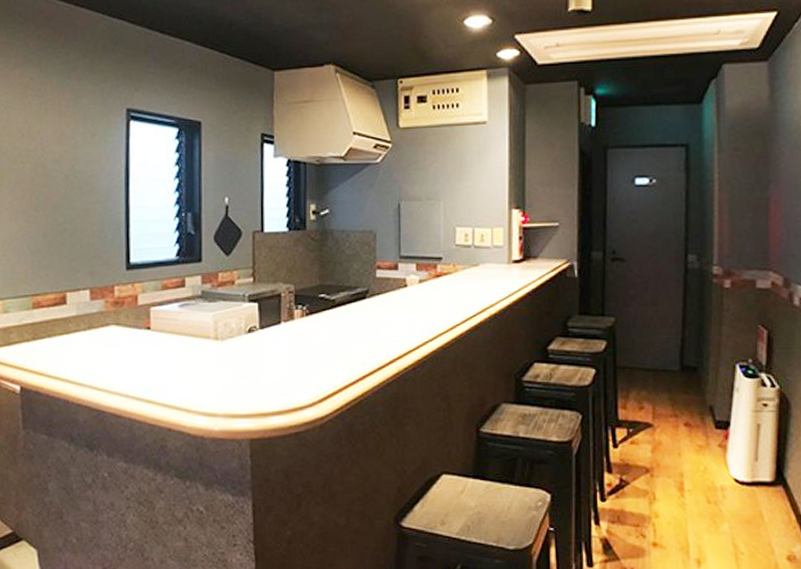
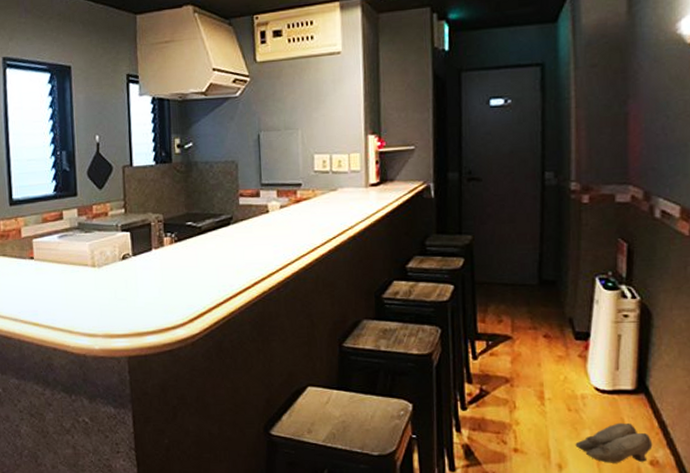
slippers: none [714,516,790,558] -> present [575,422,653,463]

